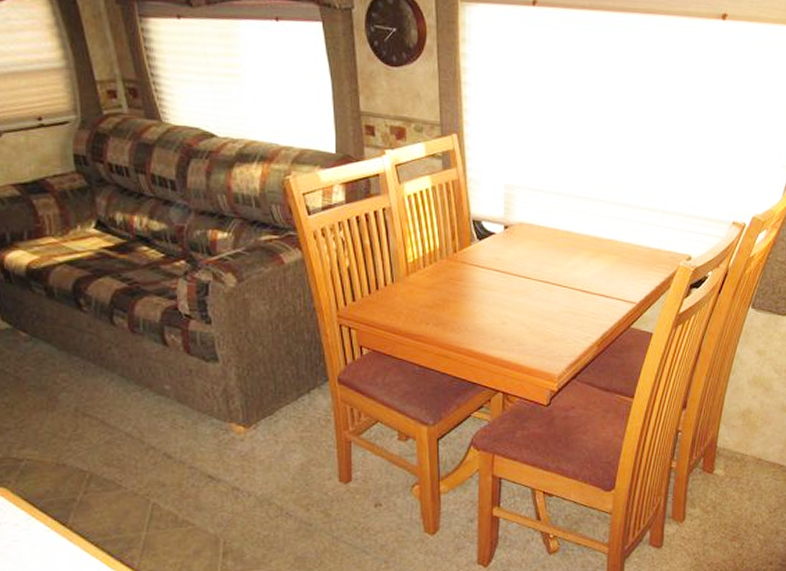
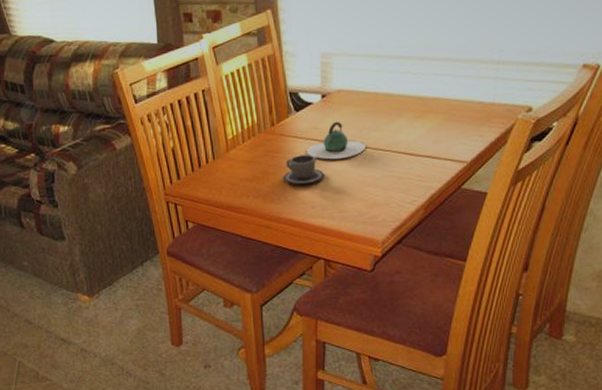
cup: none [464,285,505,315] -> present [283,154,324,185]
teapot: none [488,253,546,292] -> present [307,121,367,160]

